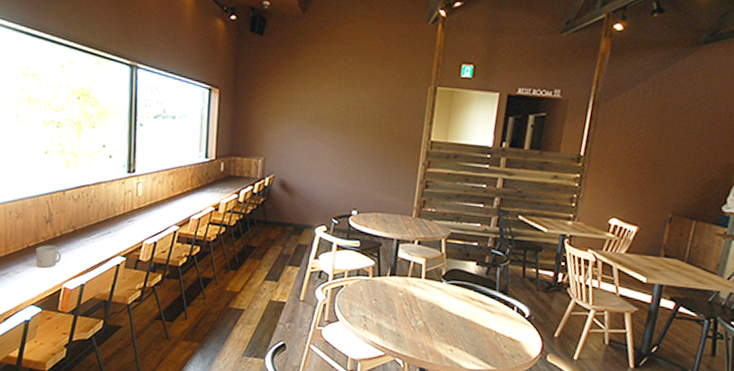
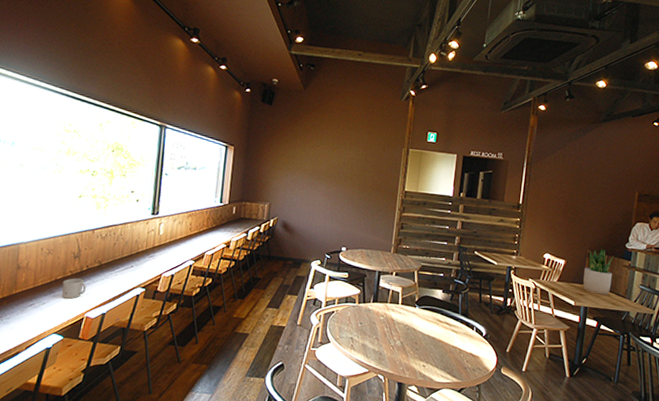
planter: none [659,212,706,271] -> present [583,248,615,295]

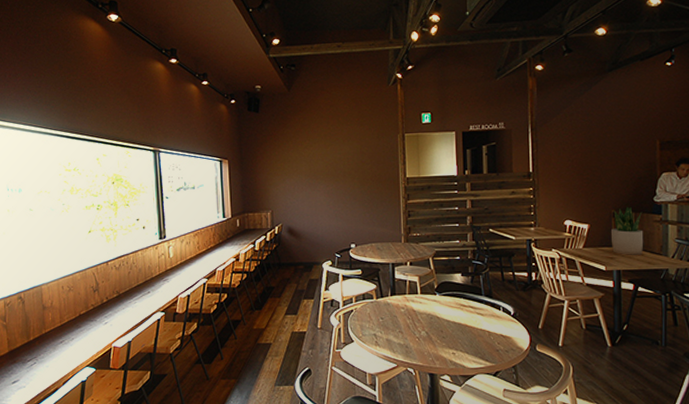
mug: present [61,278,86,299] -> none [86,311,109,332]

